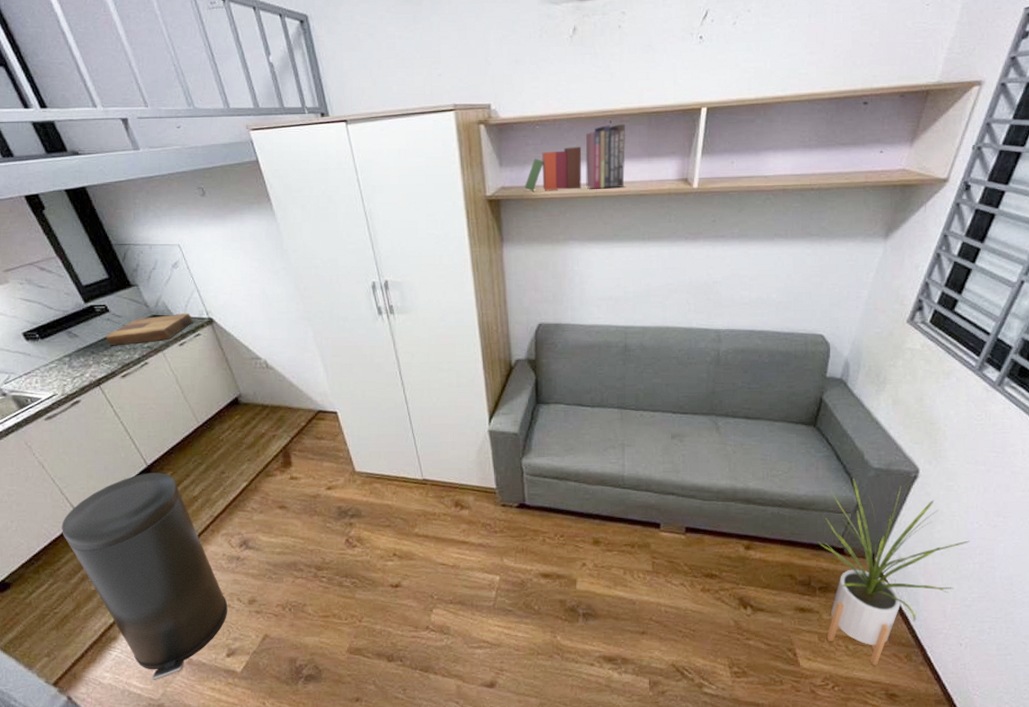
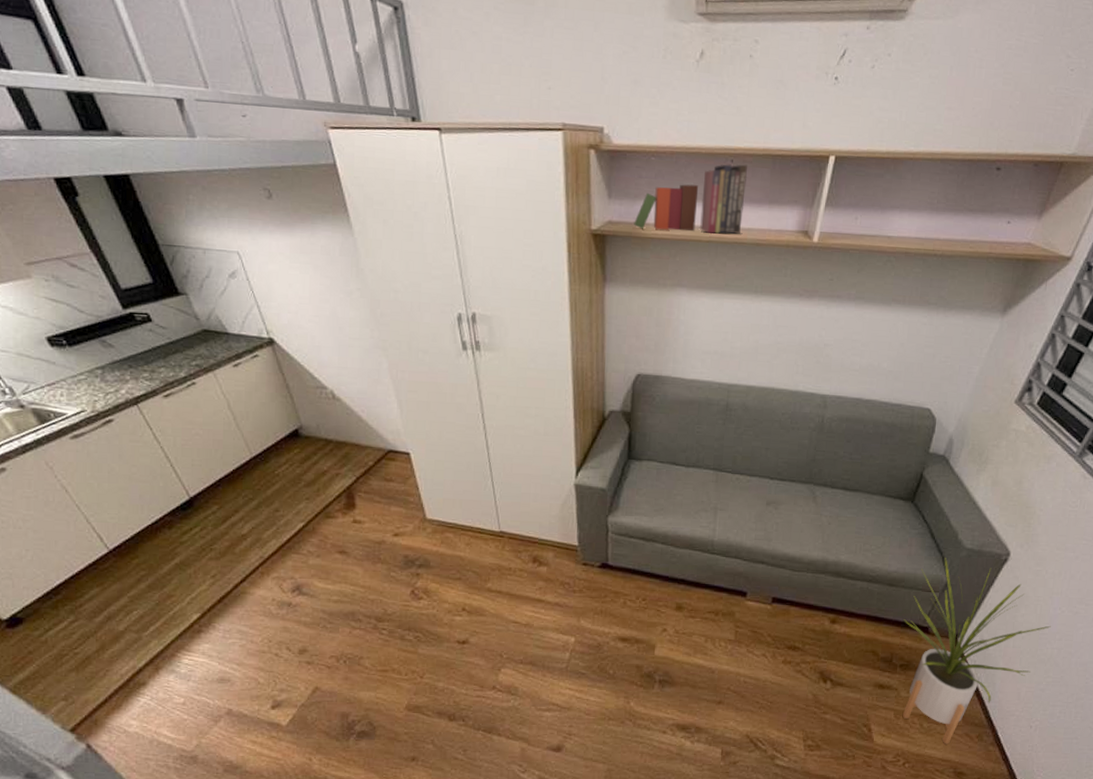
pedal bin: present [61,472,228,680] -> none [86,505,275,730]
cutting board: present [105,312,193,346] -> none [146,330,251,361]

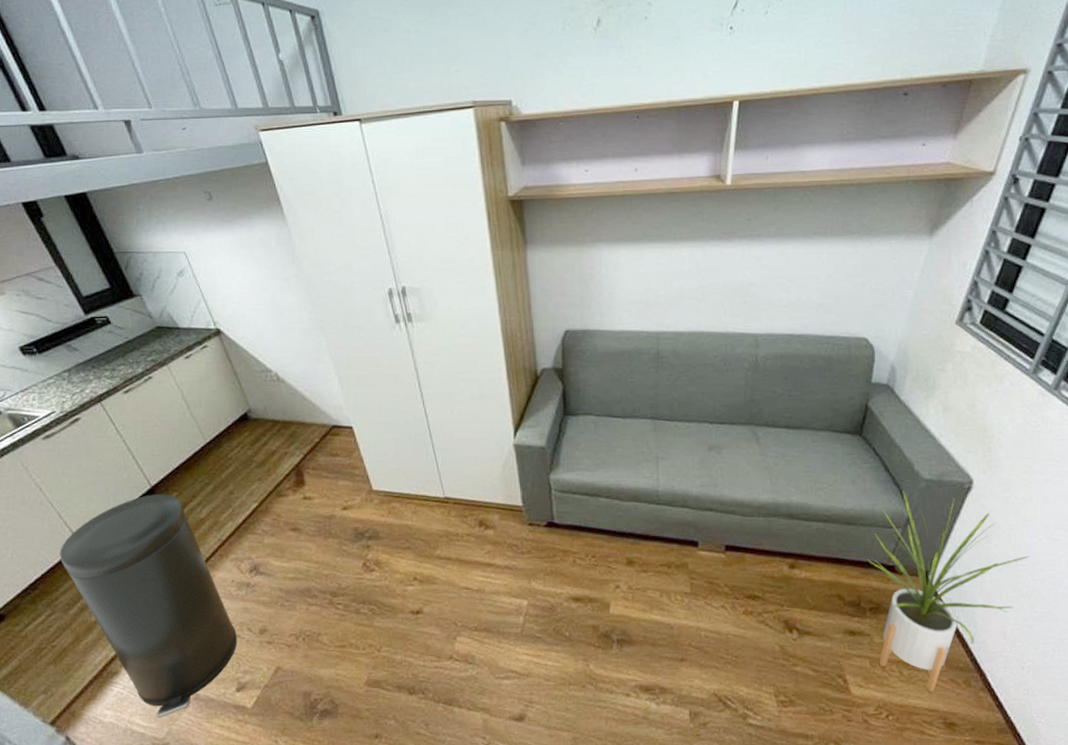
pedal bin: none [86,505,275,730] -> present [60,494,237,718]
books: present [634,184,699,232] -> none [548,144,609,191]
books: present [700,164,748,234] -> none [612,119,655,188]

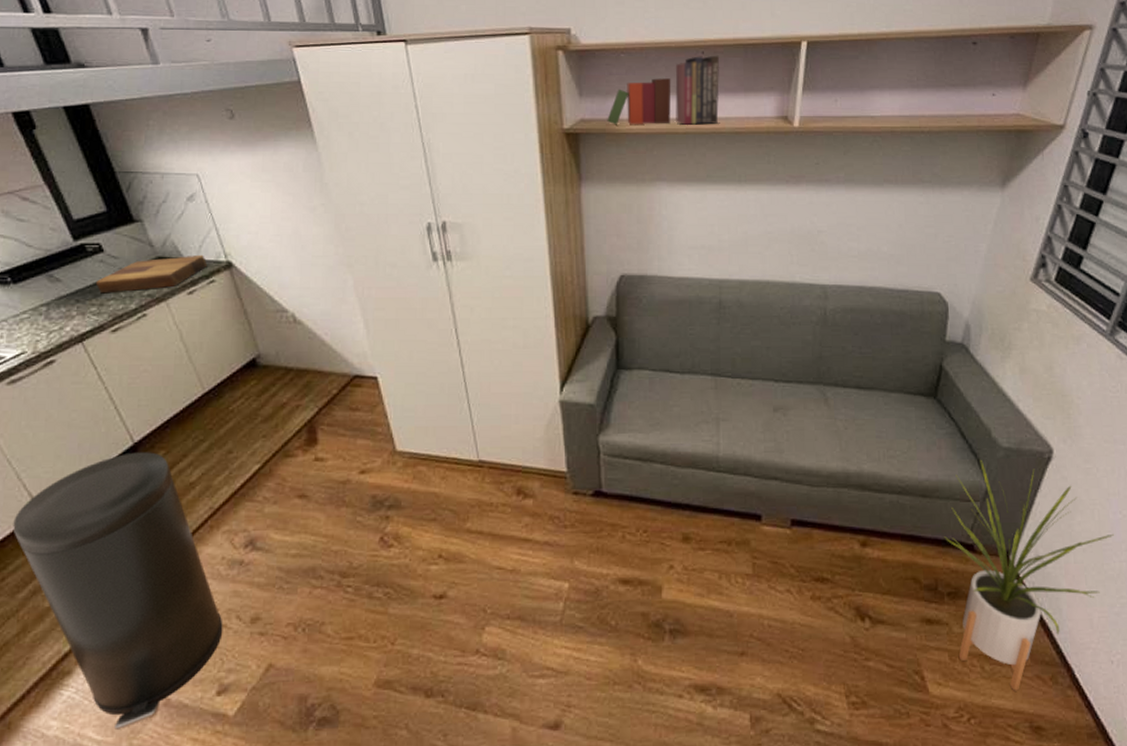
cutting board: none [107,323,200,360] -> present [95,254,208,294]
books: none [548,144,609,191] -> present [607,78,671,125]
books: none [612,119,655,188] -> present [675,55,720,125]

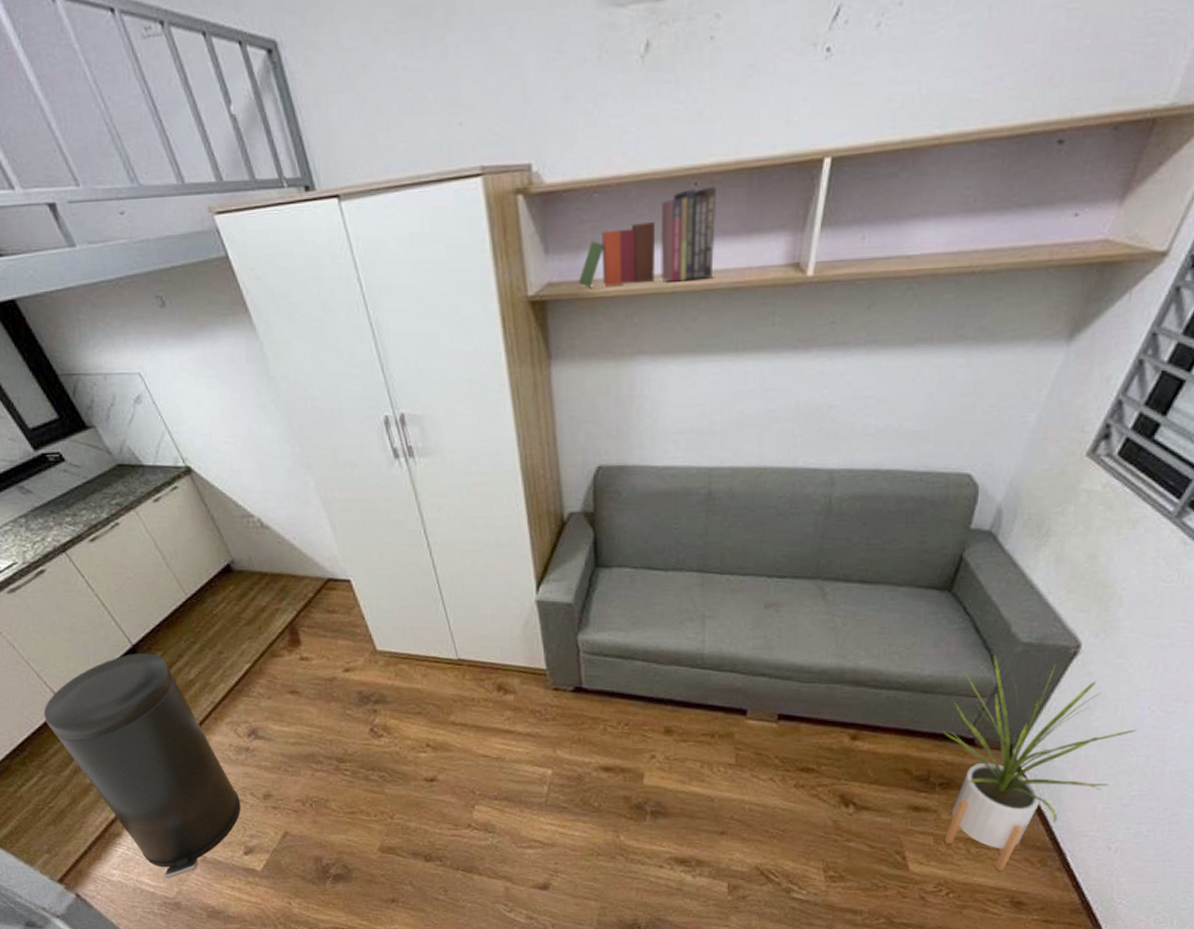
cutting board: present [95,254,208,294] -> none [64,460,168,504]

